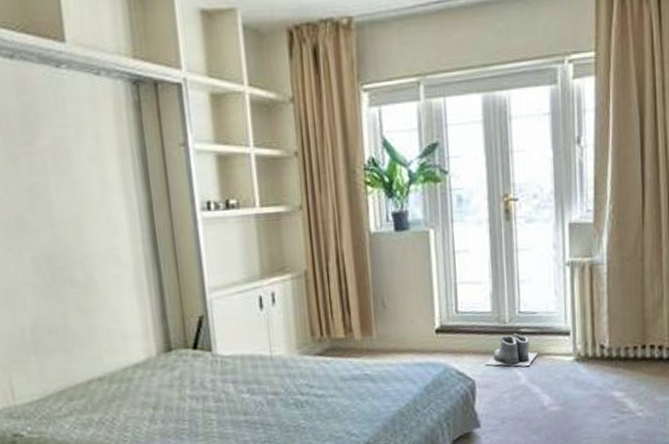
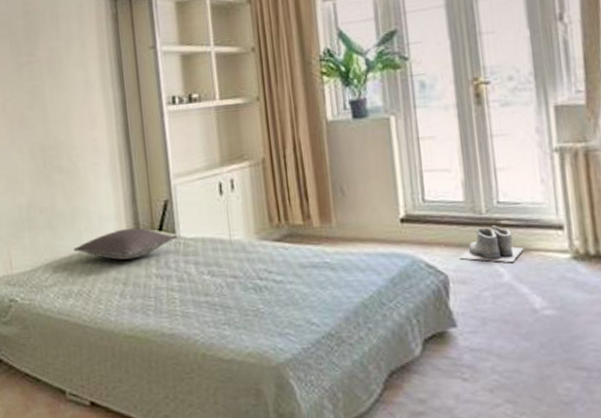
pillow: none [93,347,213,383] -> present [74,228,177,260]

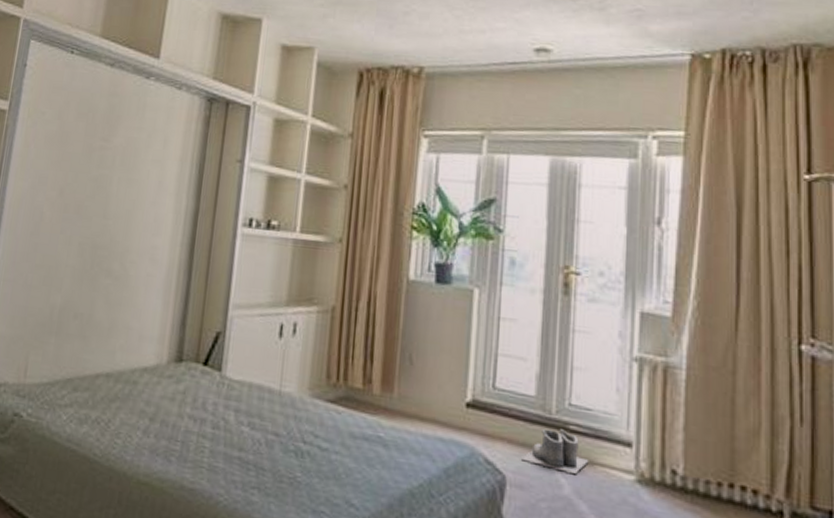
pillow: present [74,228,177,260] -> none [102,355,222,393]

